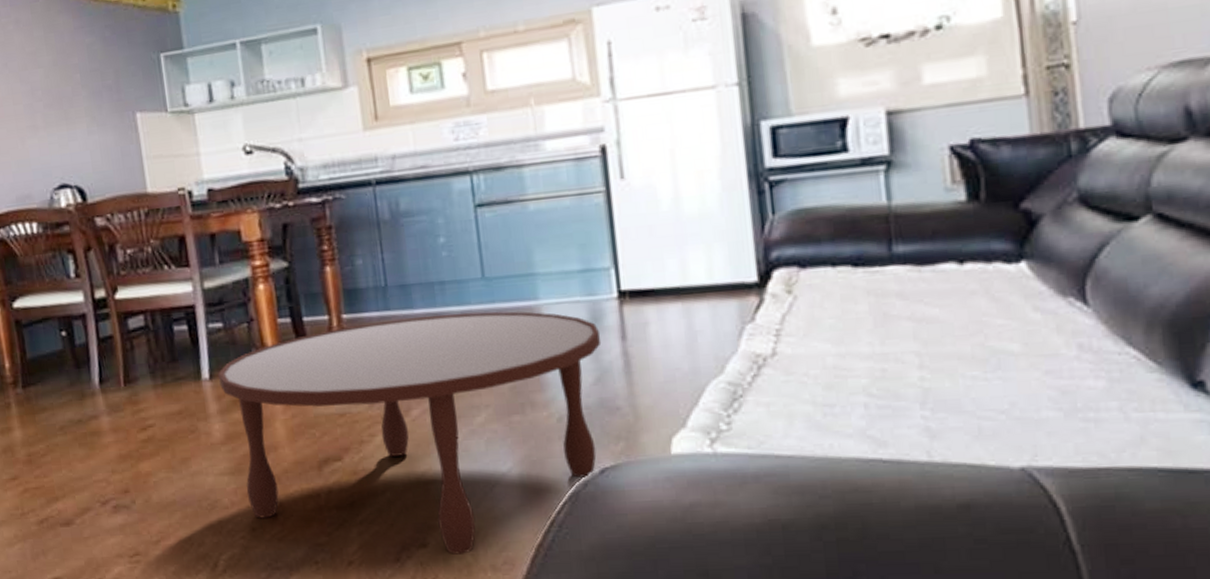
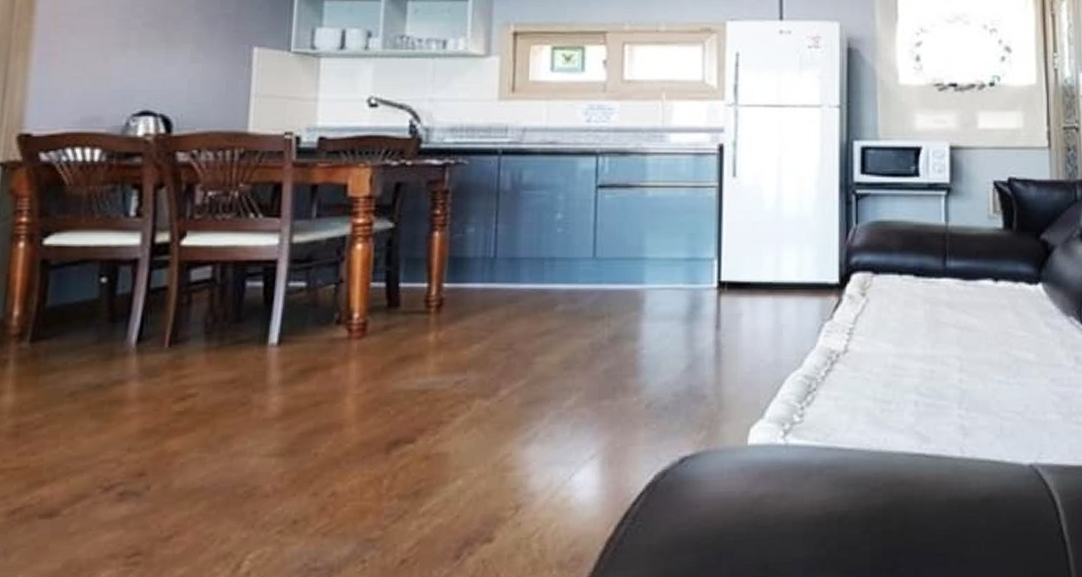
coffee table: present [218,311,602,555] -> none [288,292,697,550]

